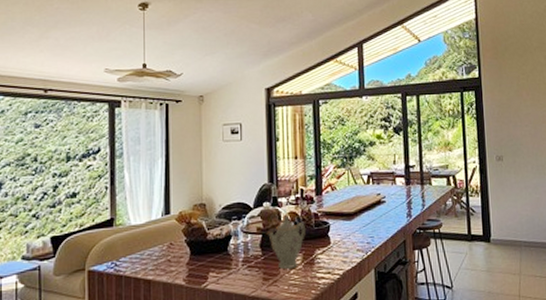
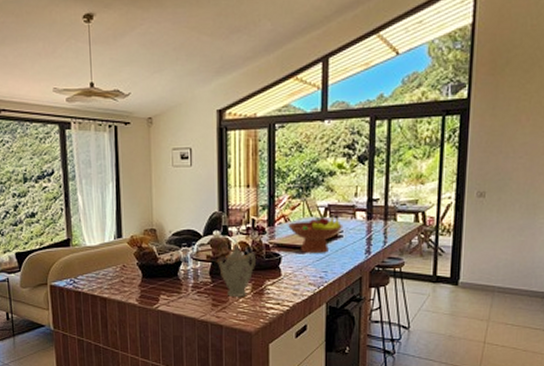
fruit bowl: none [335,181,386,220] -> present [288,215,344,253]

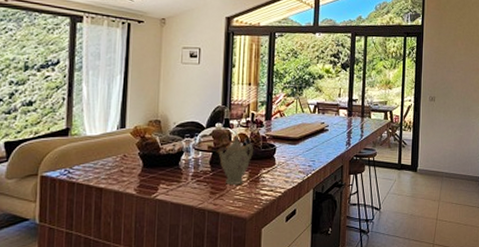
fruit bowl: present [288,215,344,253] -> none [283,111,329,144]

